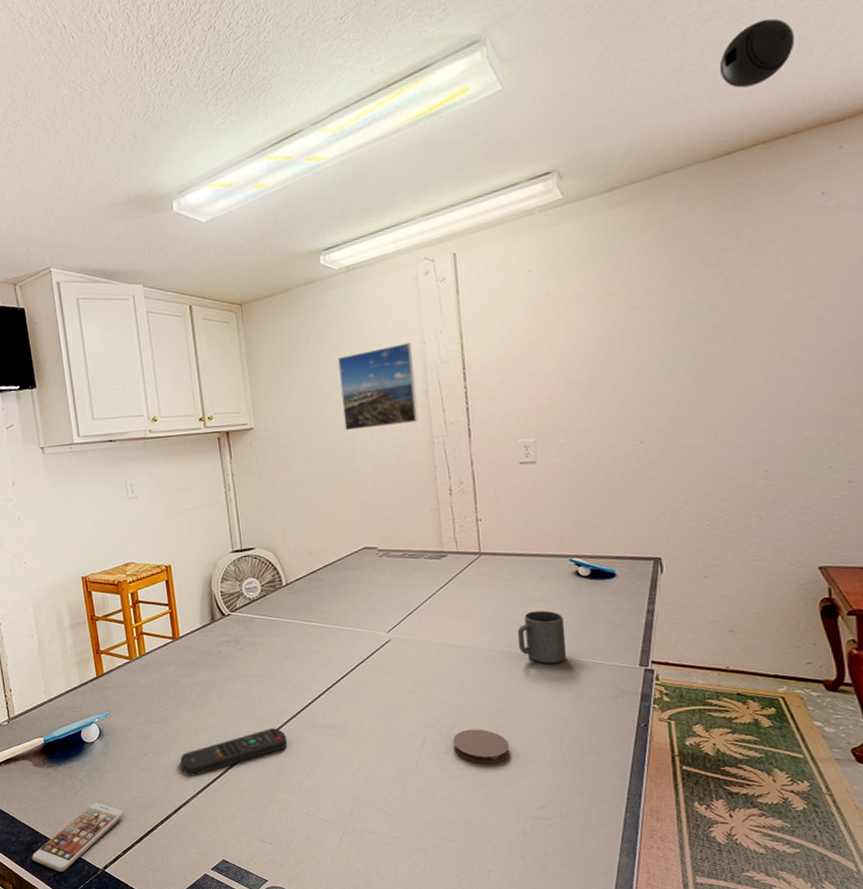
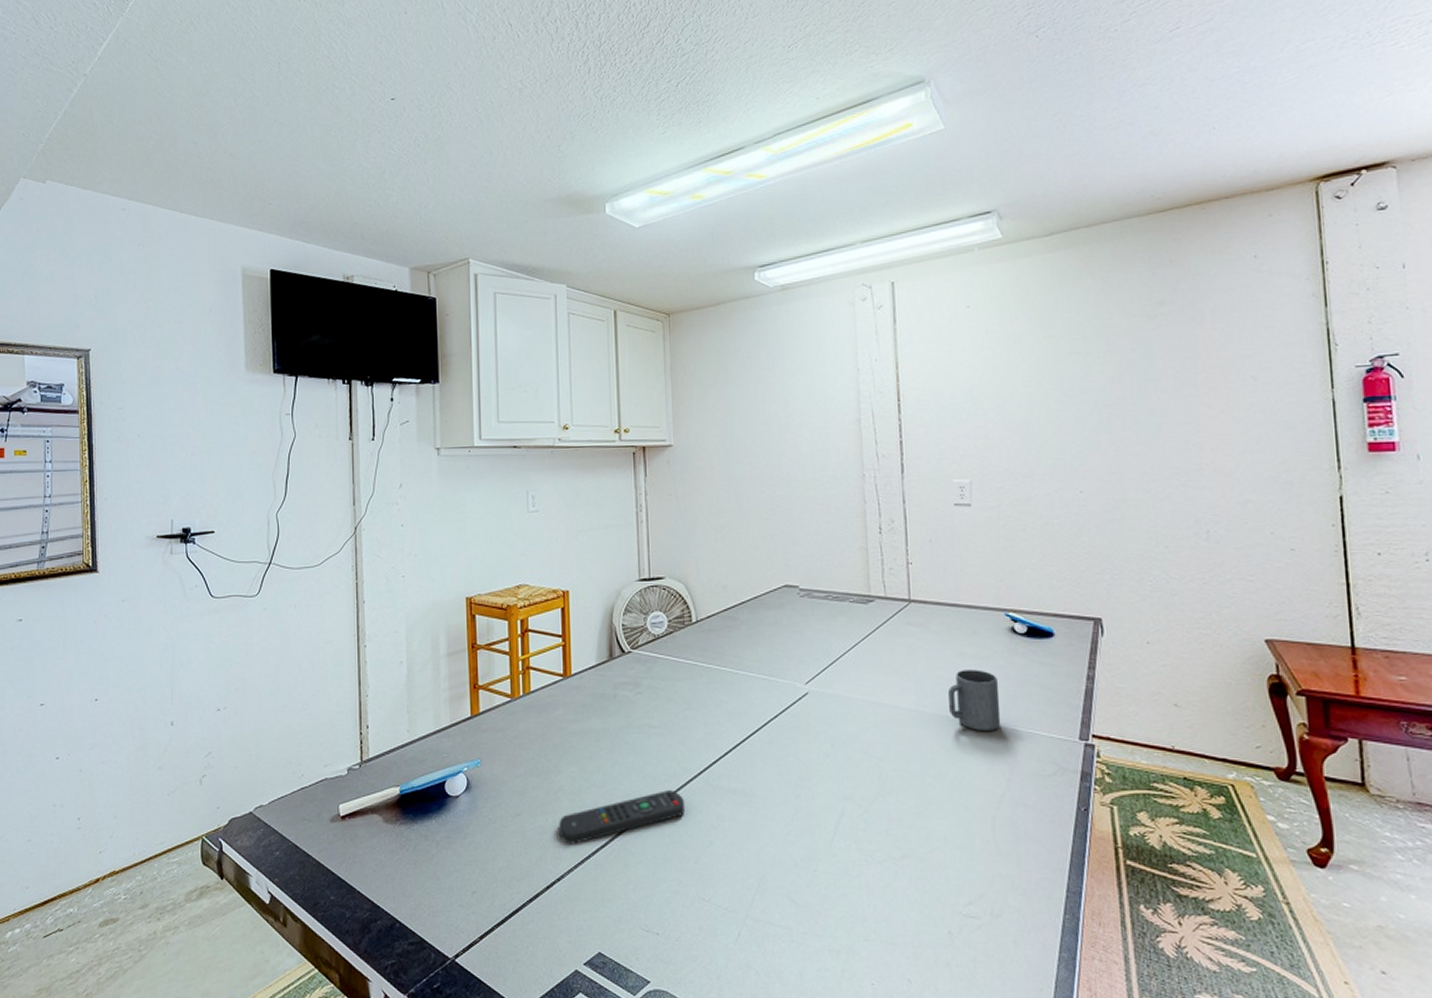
smartphone: present [31,803,125,872] -> none [367,872,486,961]
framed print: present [338,343,419,431] -> none [768,369,850,456]
coaster: present [453,729,510,765] -> none [873,804,937,848]
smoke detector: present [719,18,795,89] -> none [1153,90,1224,151]

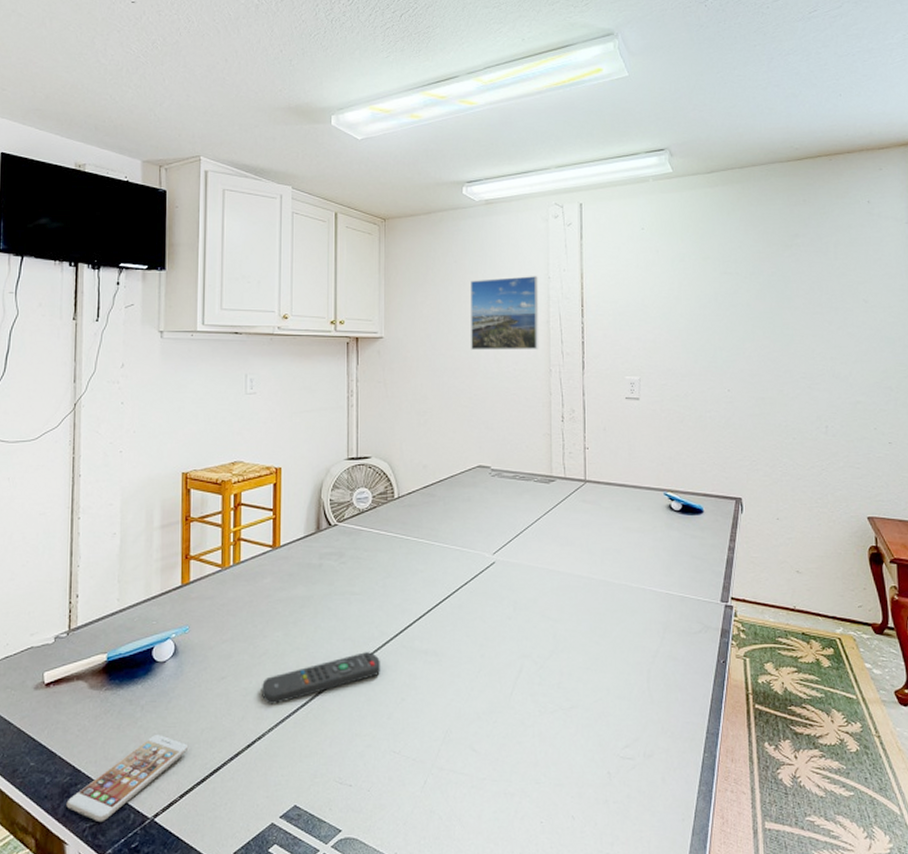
smartphone: none [367,872,486,961] -> present [66,735,189,823]
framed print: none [768,369,850,456] -> present [471,276,539,350]
mug: present [948,670,1001,730] -> none [615,541,658,594]

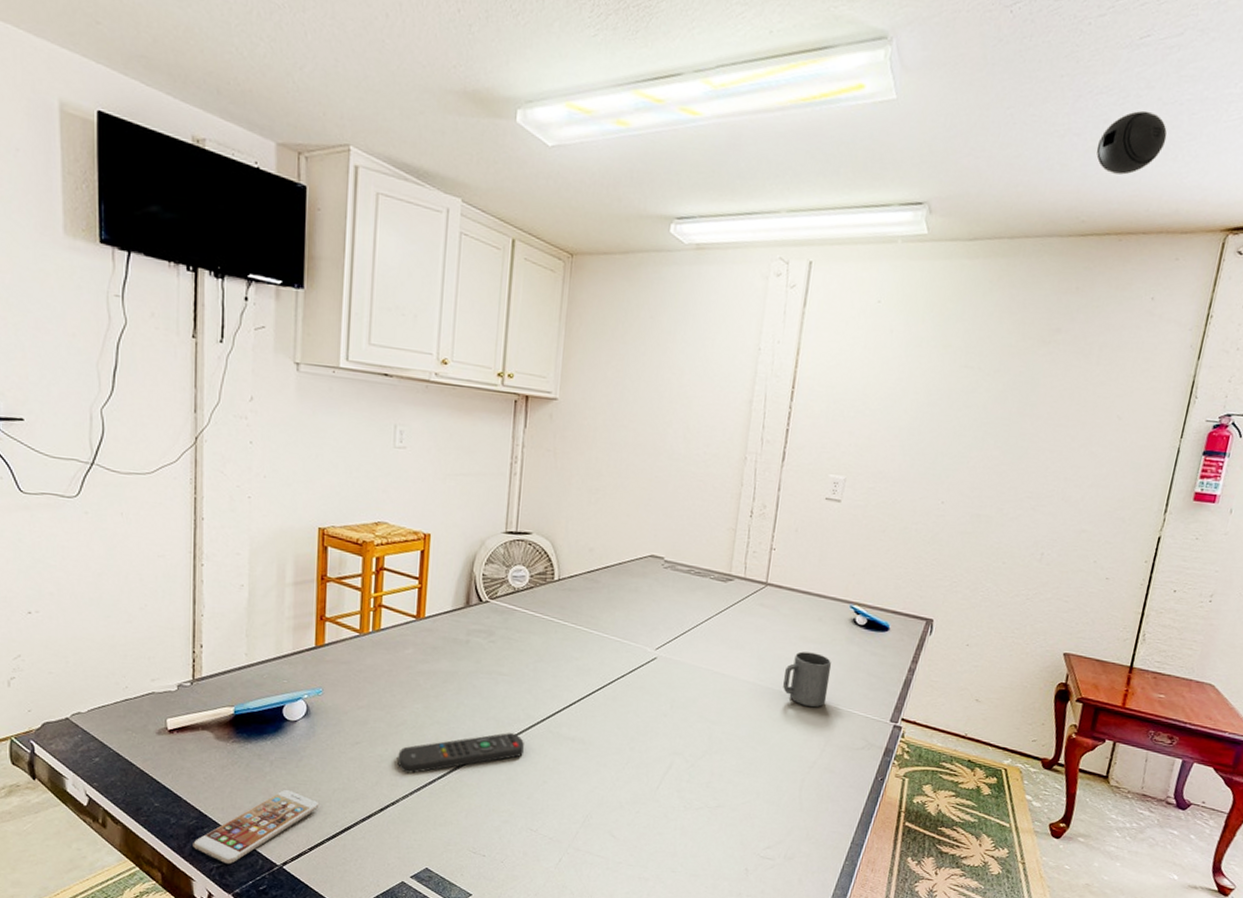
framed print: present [471,276,539,350] -> none [658,342,747,432]
mug: none [615,541,658,594] -> present [783,651,832,707]
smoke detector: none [794,63,848,111] -> present [1096,110,1167,175]

